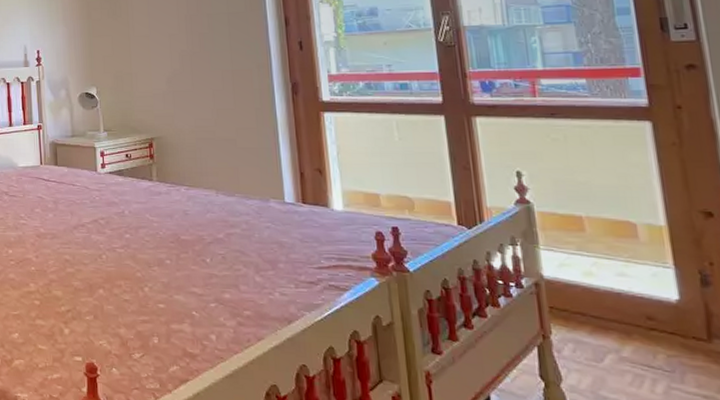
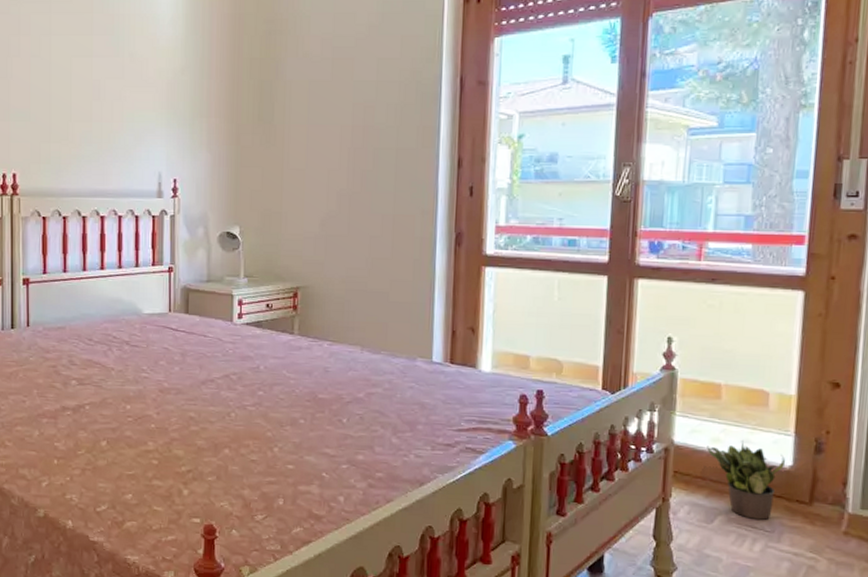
potted plant: none [580,274,670,359] -> present [707,441,785,520]

